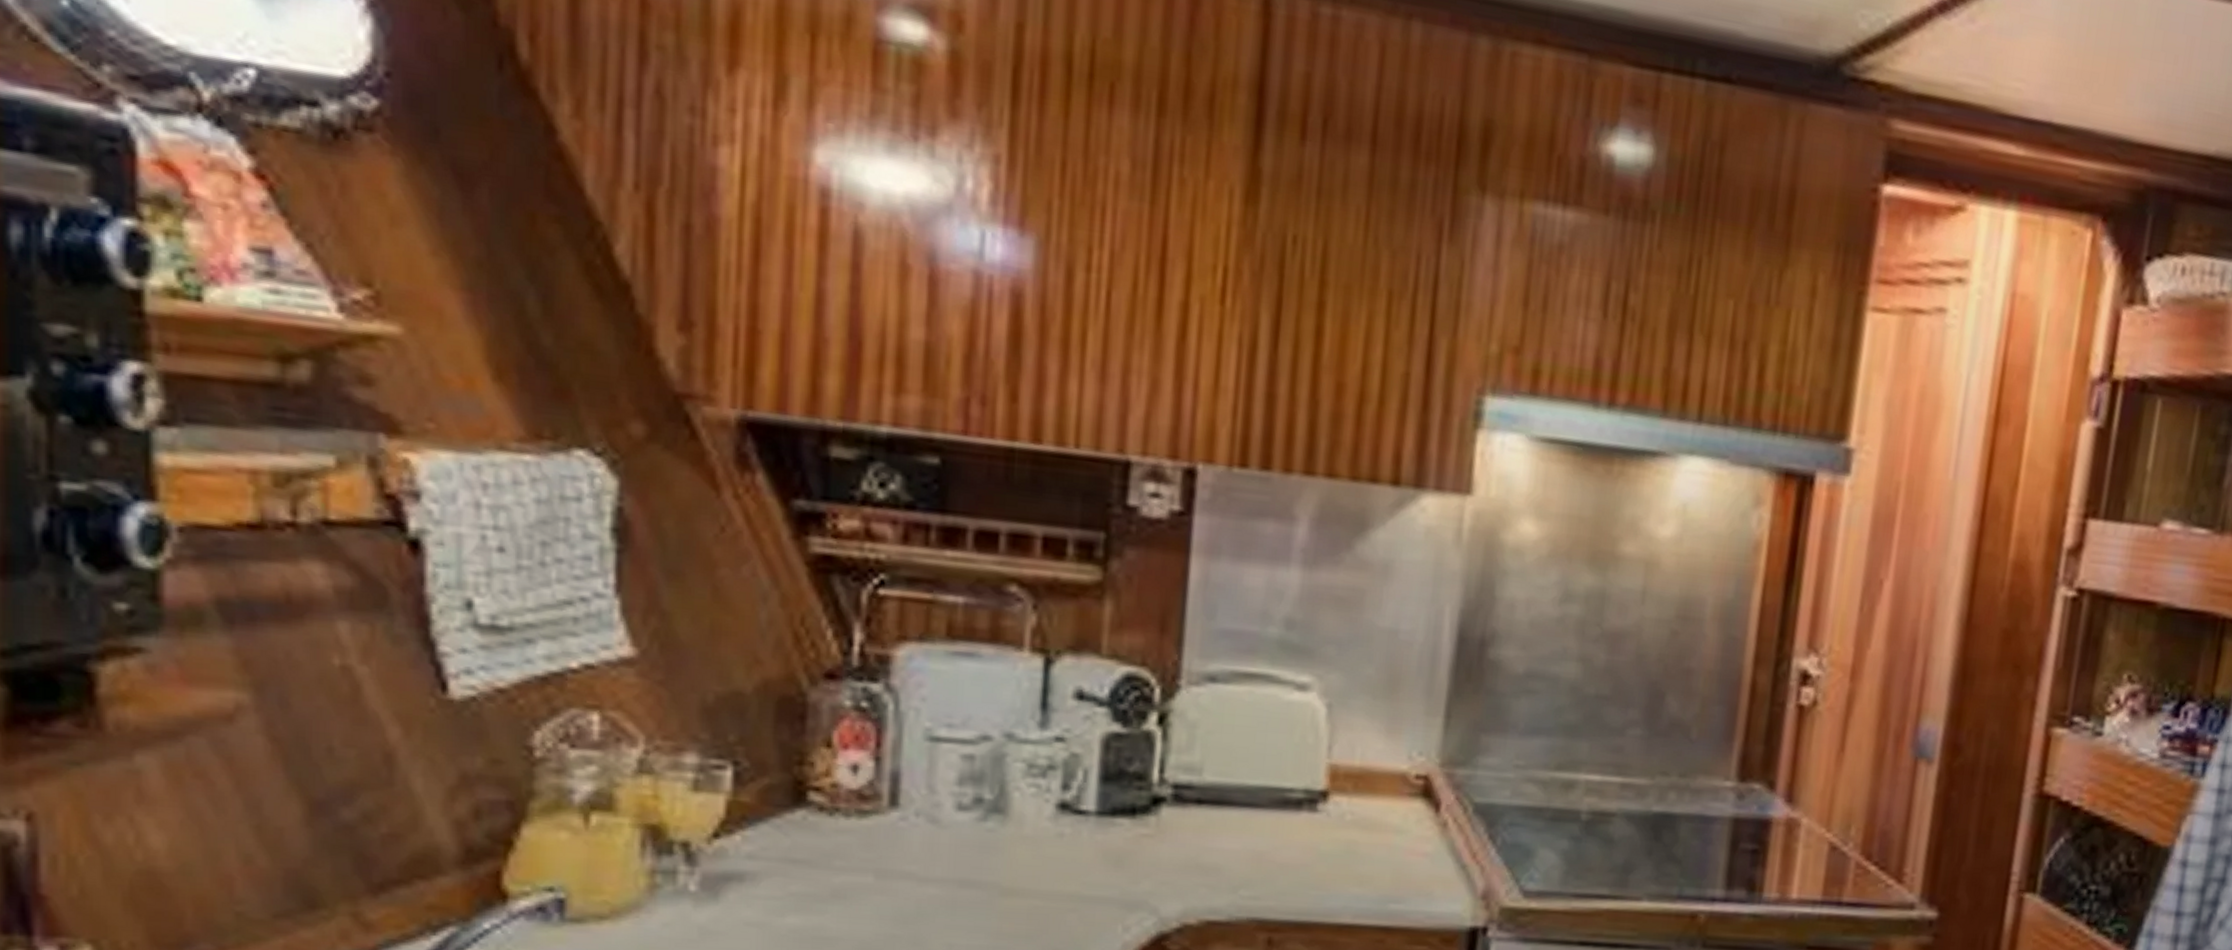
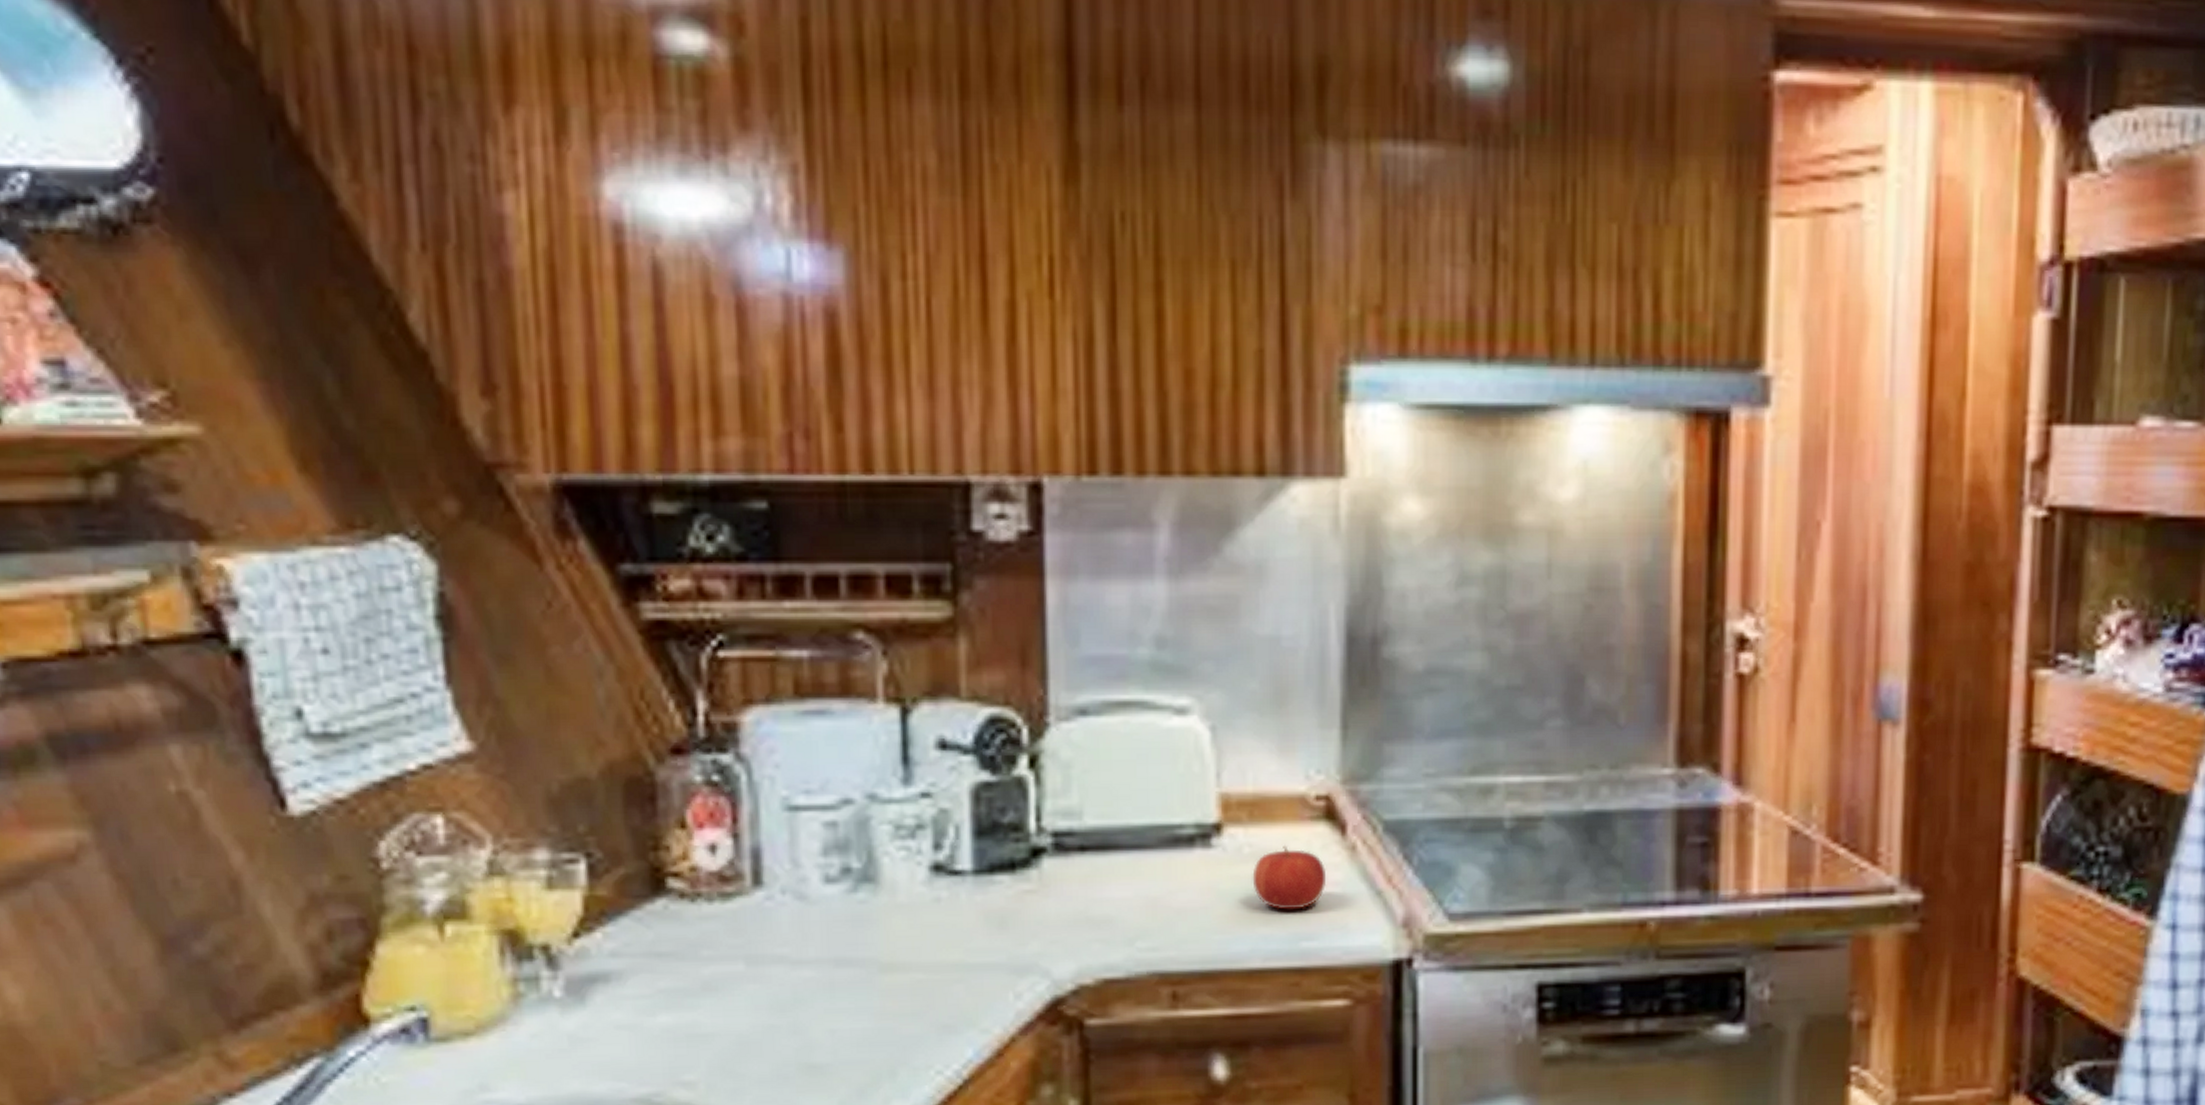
fruit: none [1350,816,1419,875] -> present [1252,845,1327,910]

